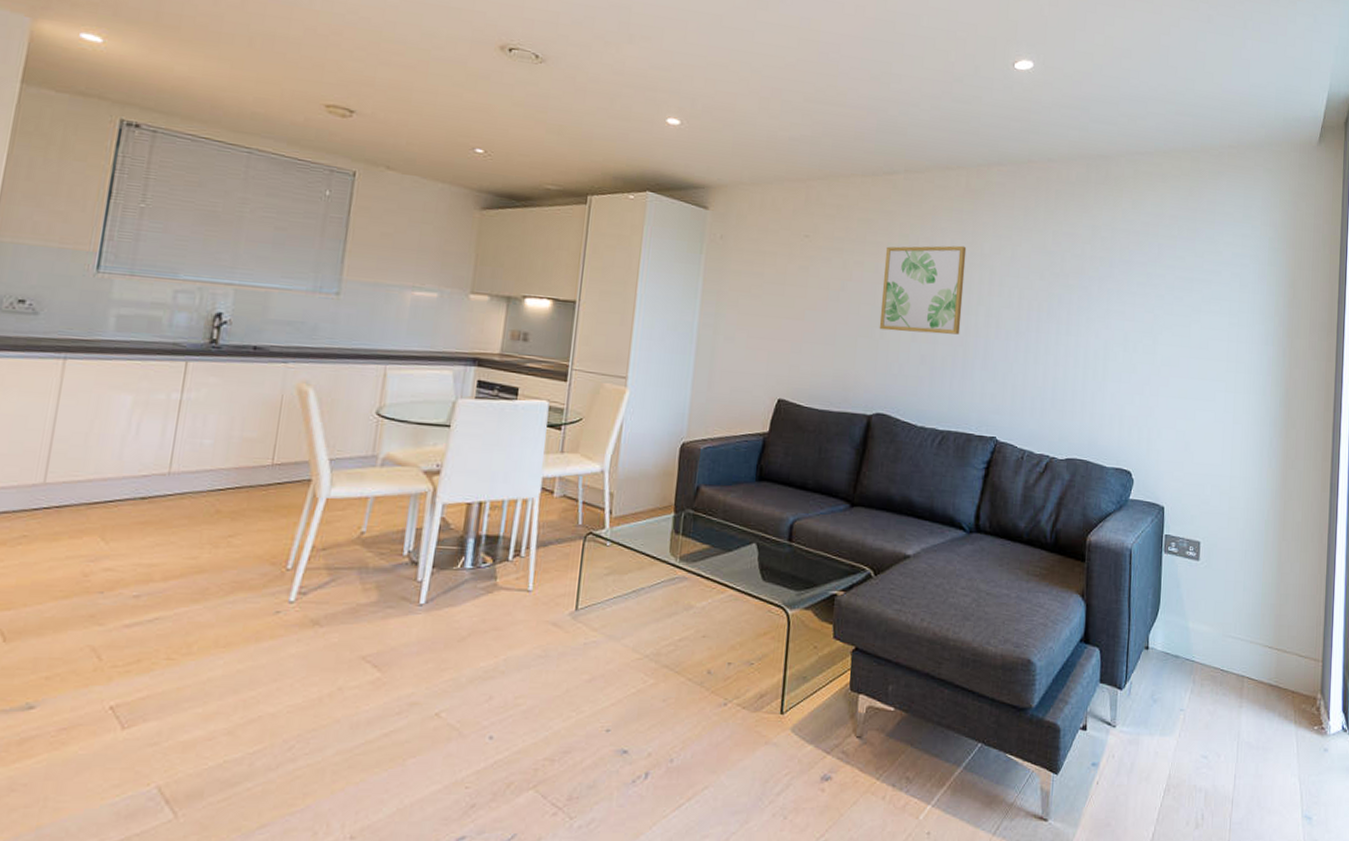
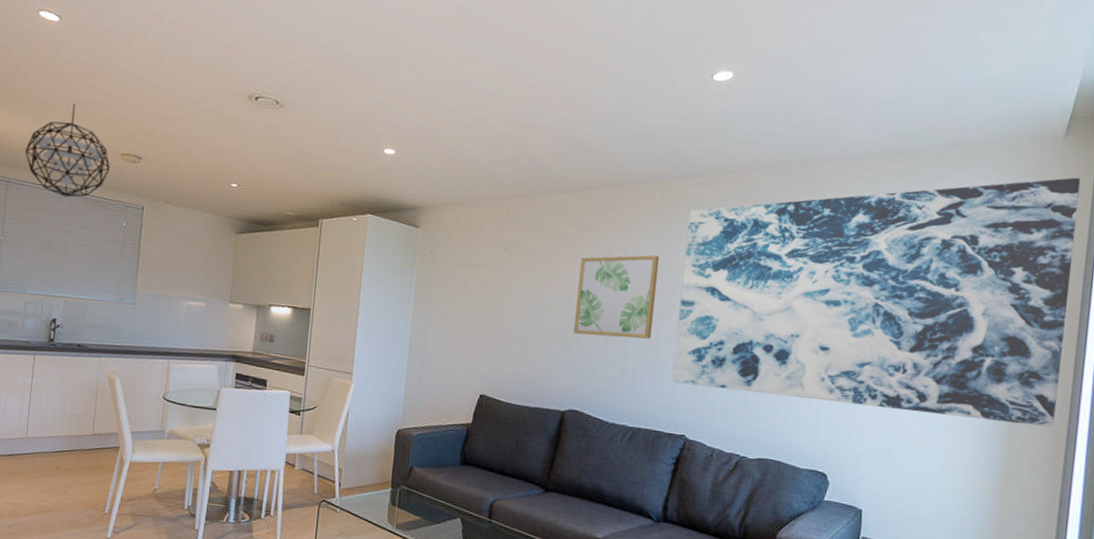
pendant light: none [182,37,309,157] -> present [25,103,110,198]
wall art: none [981,181,1333,416] -> present [672,177,1081,427]

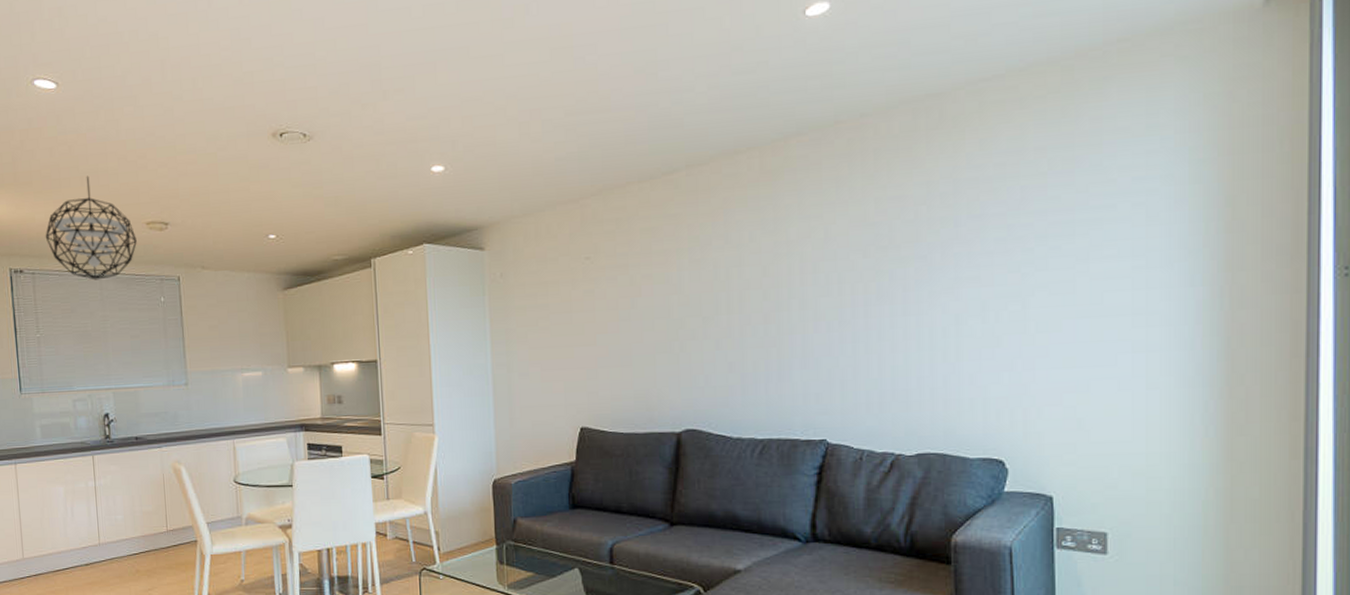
wall art: present [573,255,660,339] -> none [675,236,771,343]
wall art: present [672,177,1081,427] -> none [797,52,1292,381]

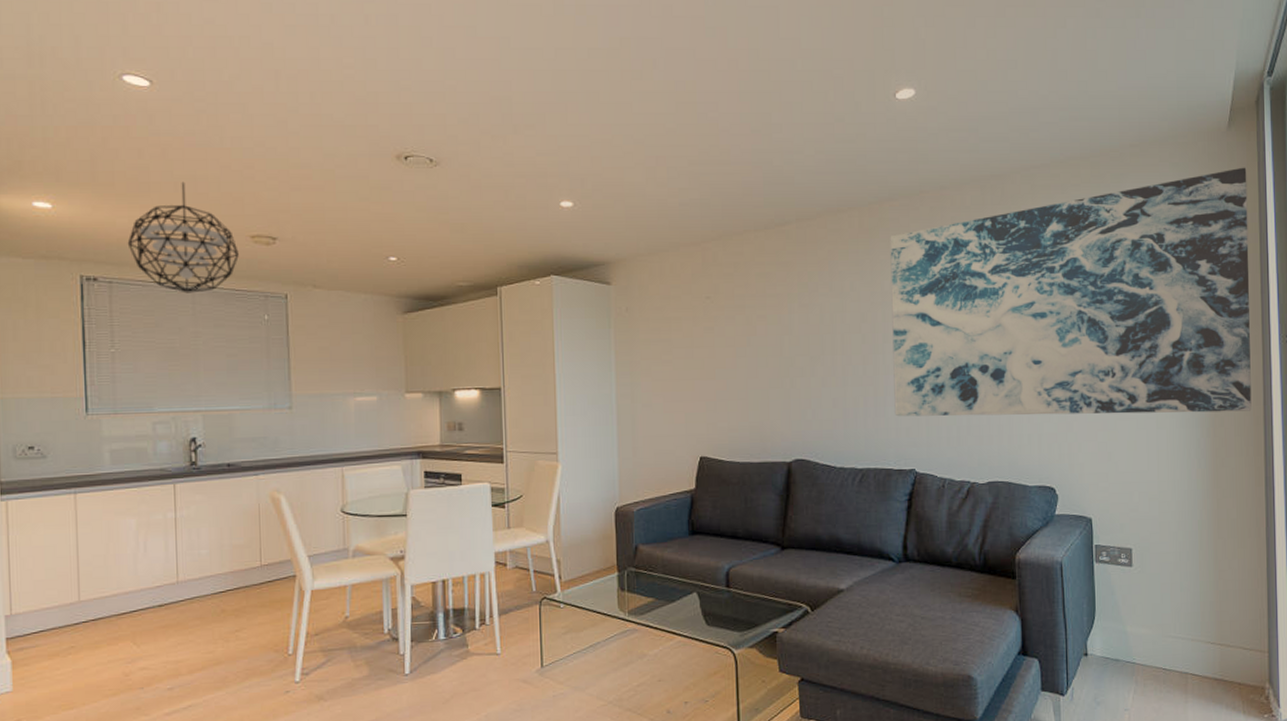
wall art: none [797,52,1292,381] -> present [890,167,1252,417]

